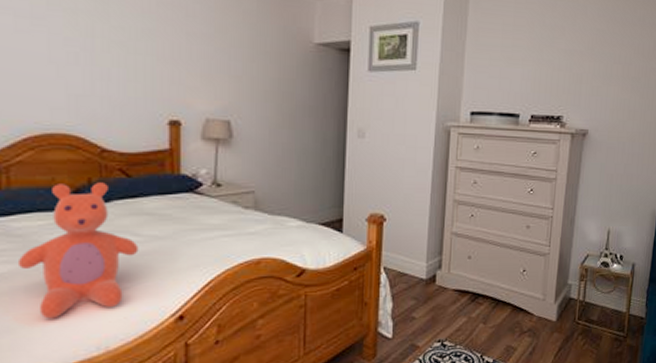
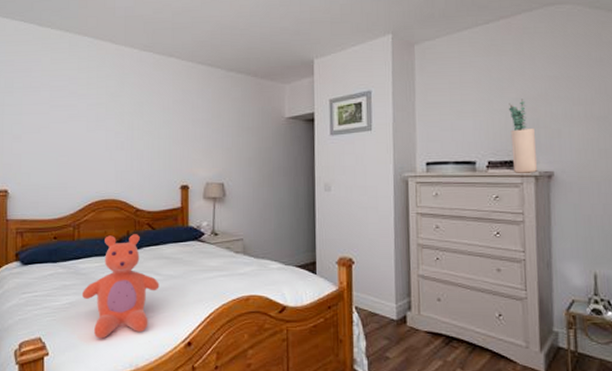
vase: none [553,51,577,130] -> present [509,99,538,173]

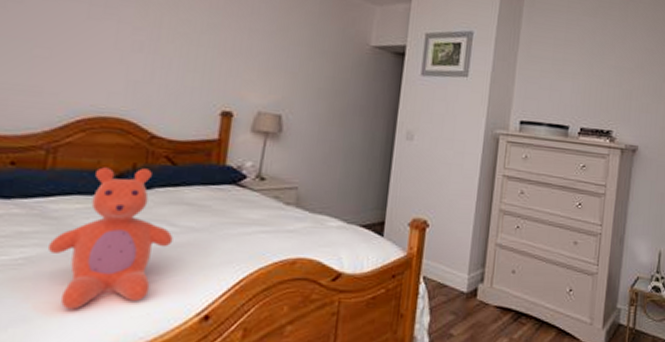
vase: present [509,99,538,173] -> none [602,67,627,146]

